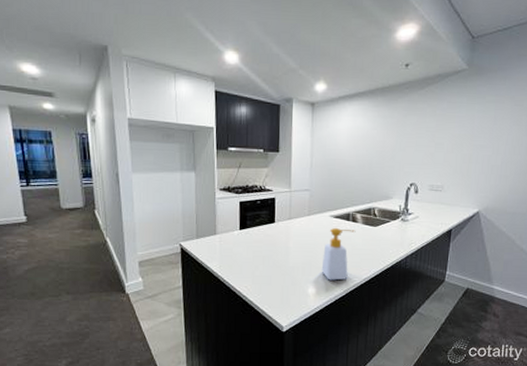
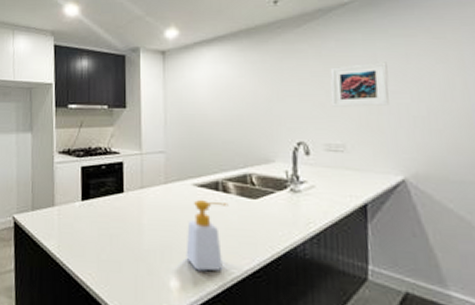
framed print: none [438,122,481,157] -> present [330,62,389,107]

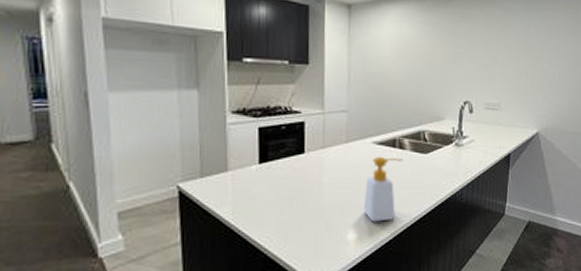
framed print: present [330,62,389,107] -> none [493,31,537,71]

